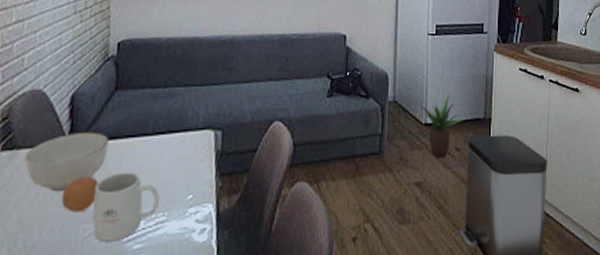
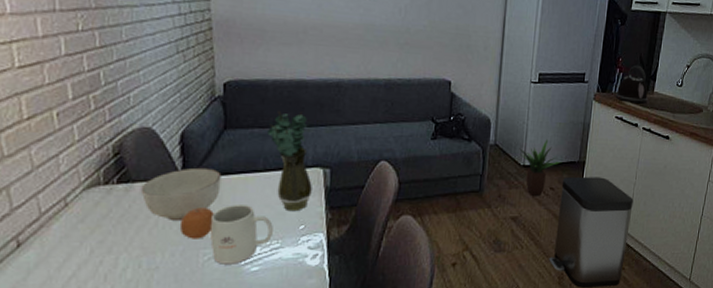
vase: none [159,69,203,178] -> present [267,110,312,210]
kettle: none [517,13,551,54] -> present [615,65,648,104]

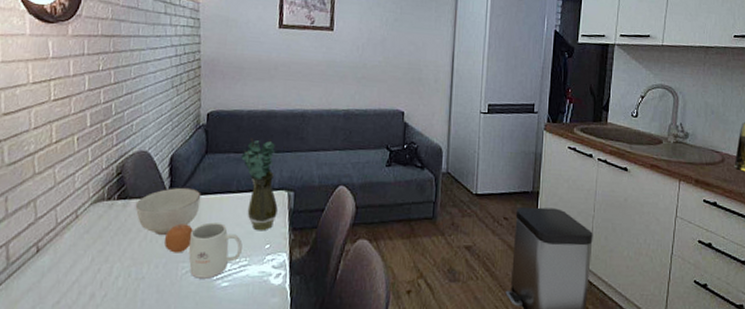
potted plant: present [519,140,562,196] -> none [471,169,515,225]
kettle: present [615,65,648,104] -> none [567,95,601,134]

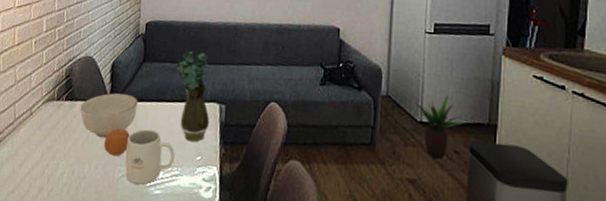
potted plant: none [471,169,515,225] -> present [415,95,468,159]

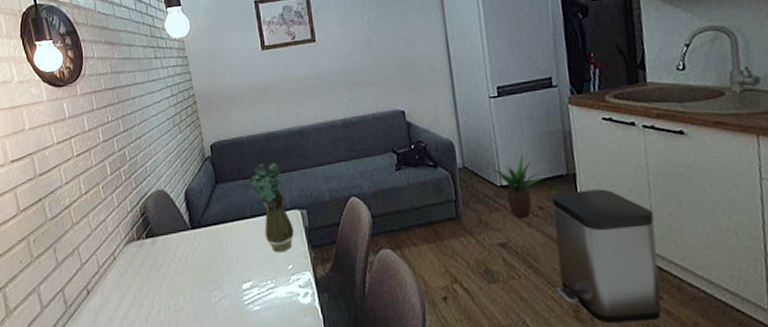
bowl: present [80,92,138,138] -> none [162,219,220,267]
fruit: present [104,128,130,157] -> none [194,254,218,283]
mug: present [125,129,175,185] -> none [215,249,267,305]

